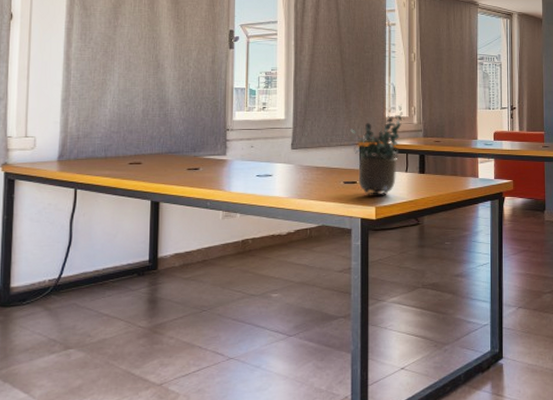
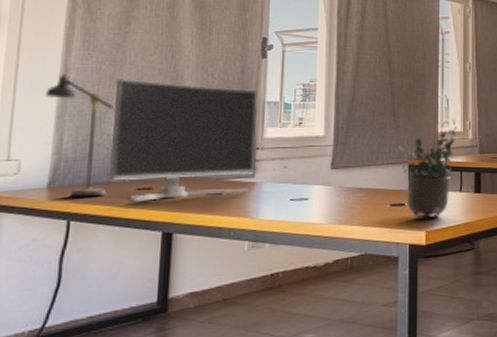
desk lamp: none [53,58,109,169] -> present [45,68,115,198]
computer monitor: none [106,67,227,175] -> present [109,79,258,203]

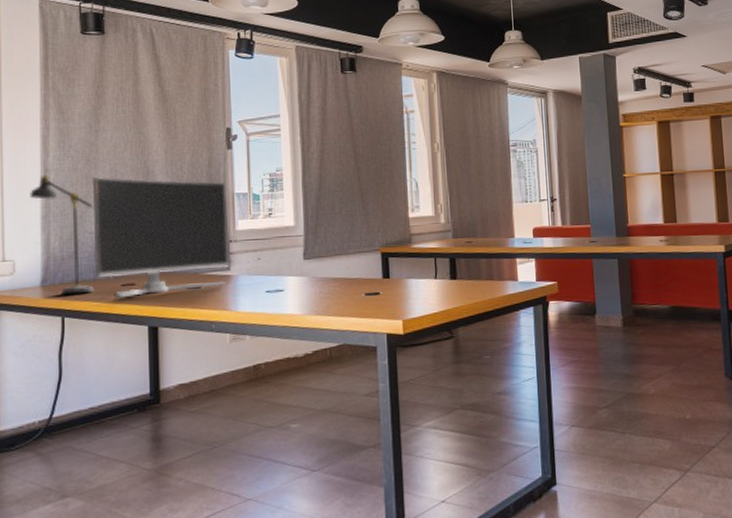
potted plant: present [399,118,459,218] -> none [369,201,431,307]

